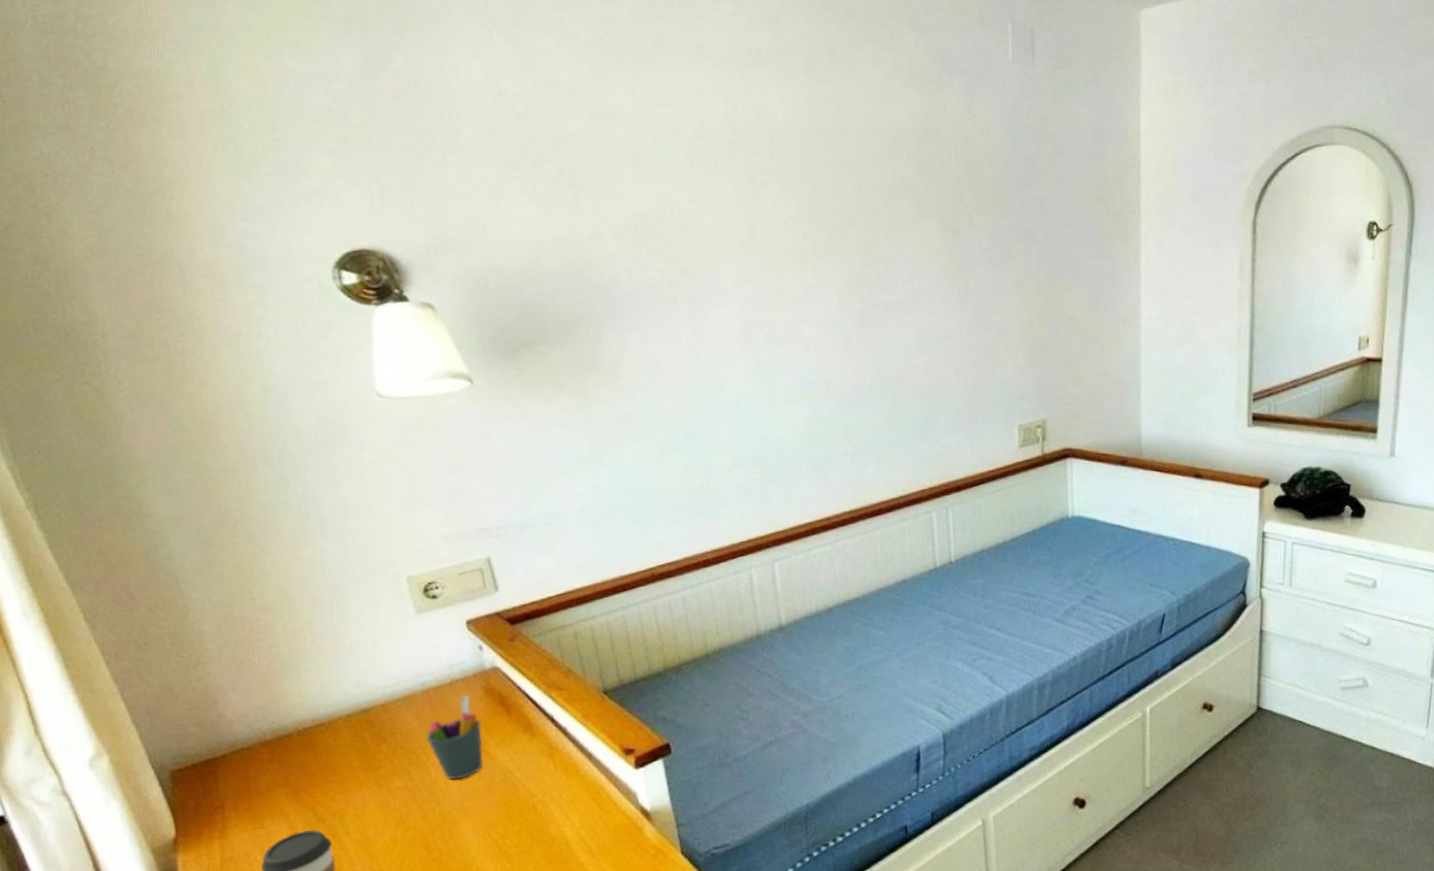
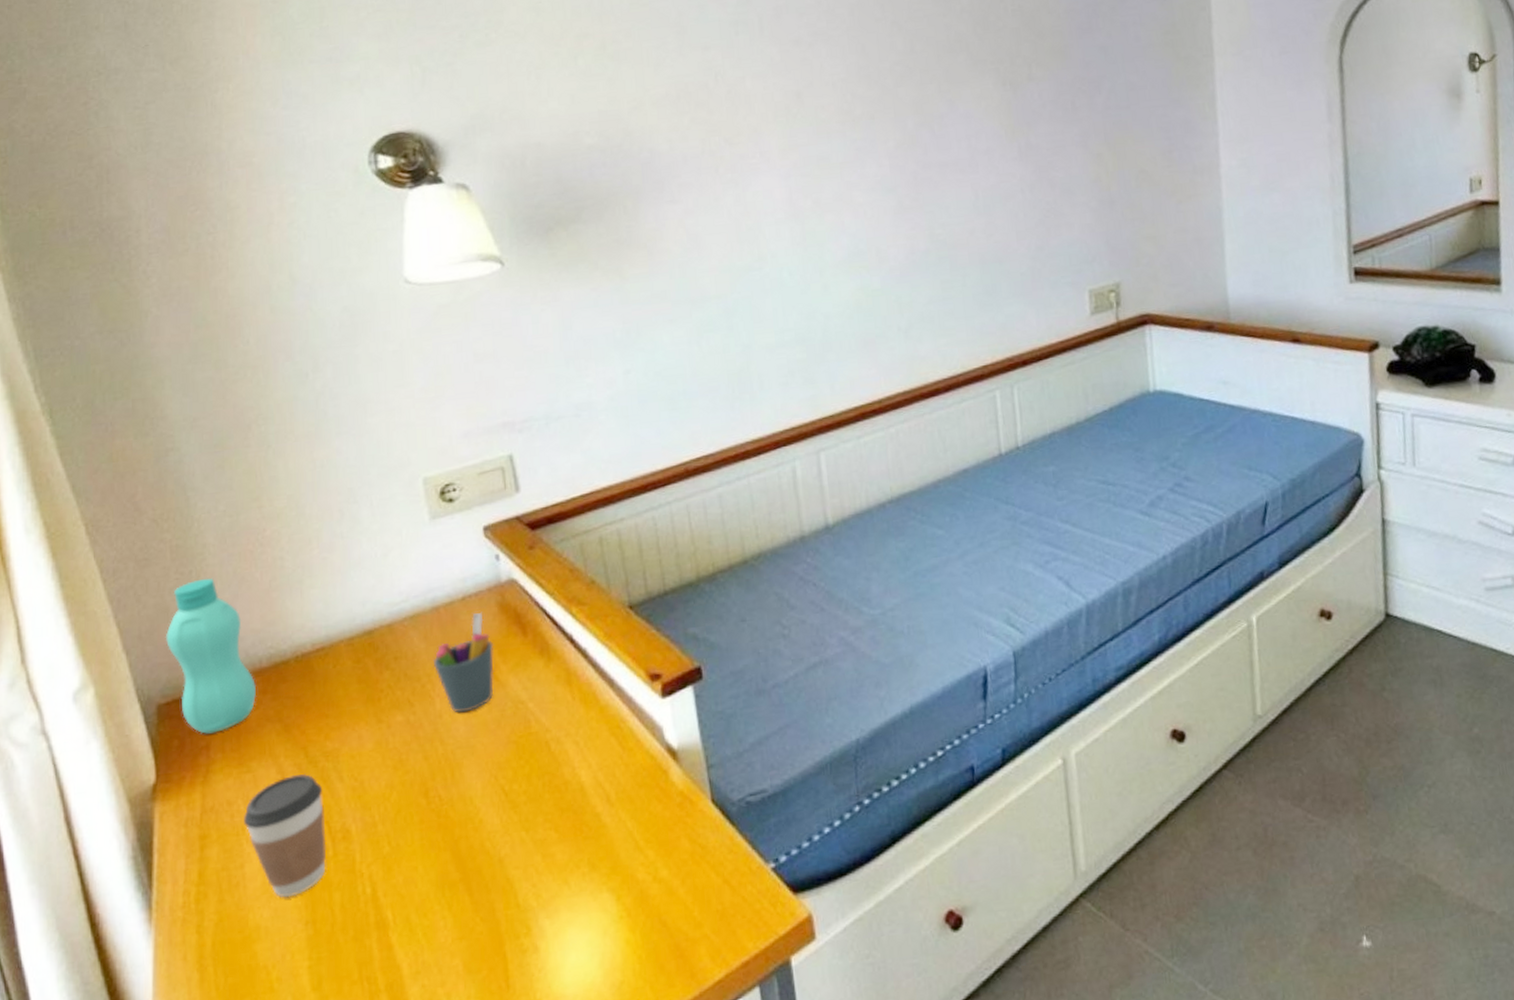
bottle: none [171,661,263,796] -> present [165,577,256,734]

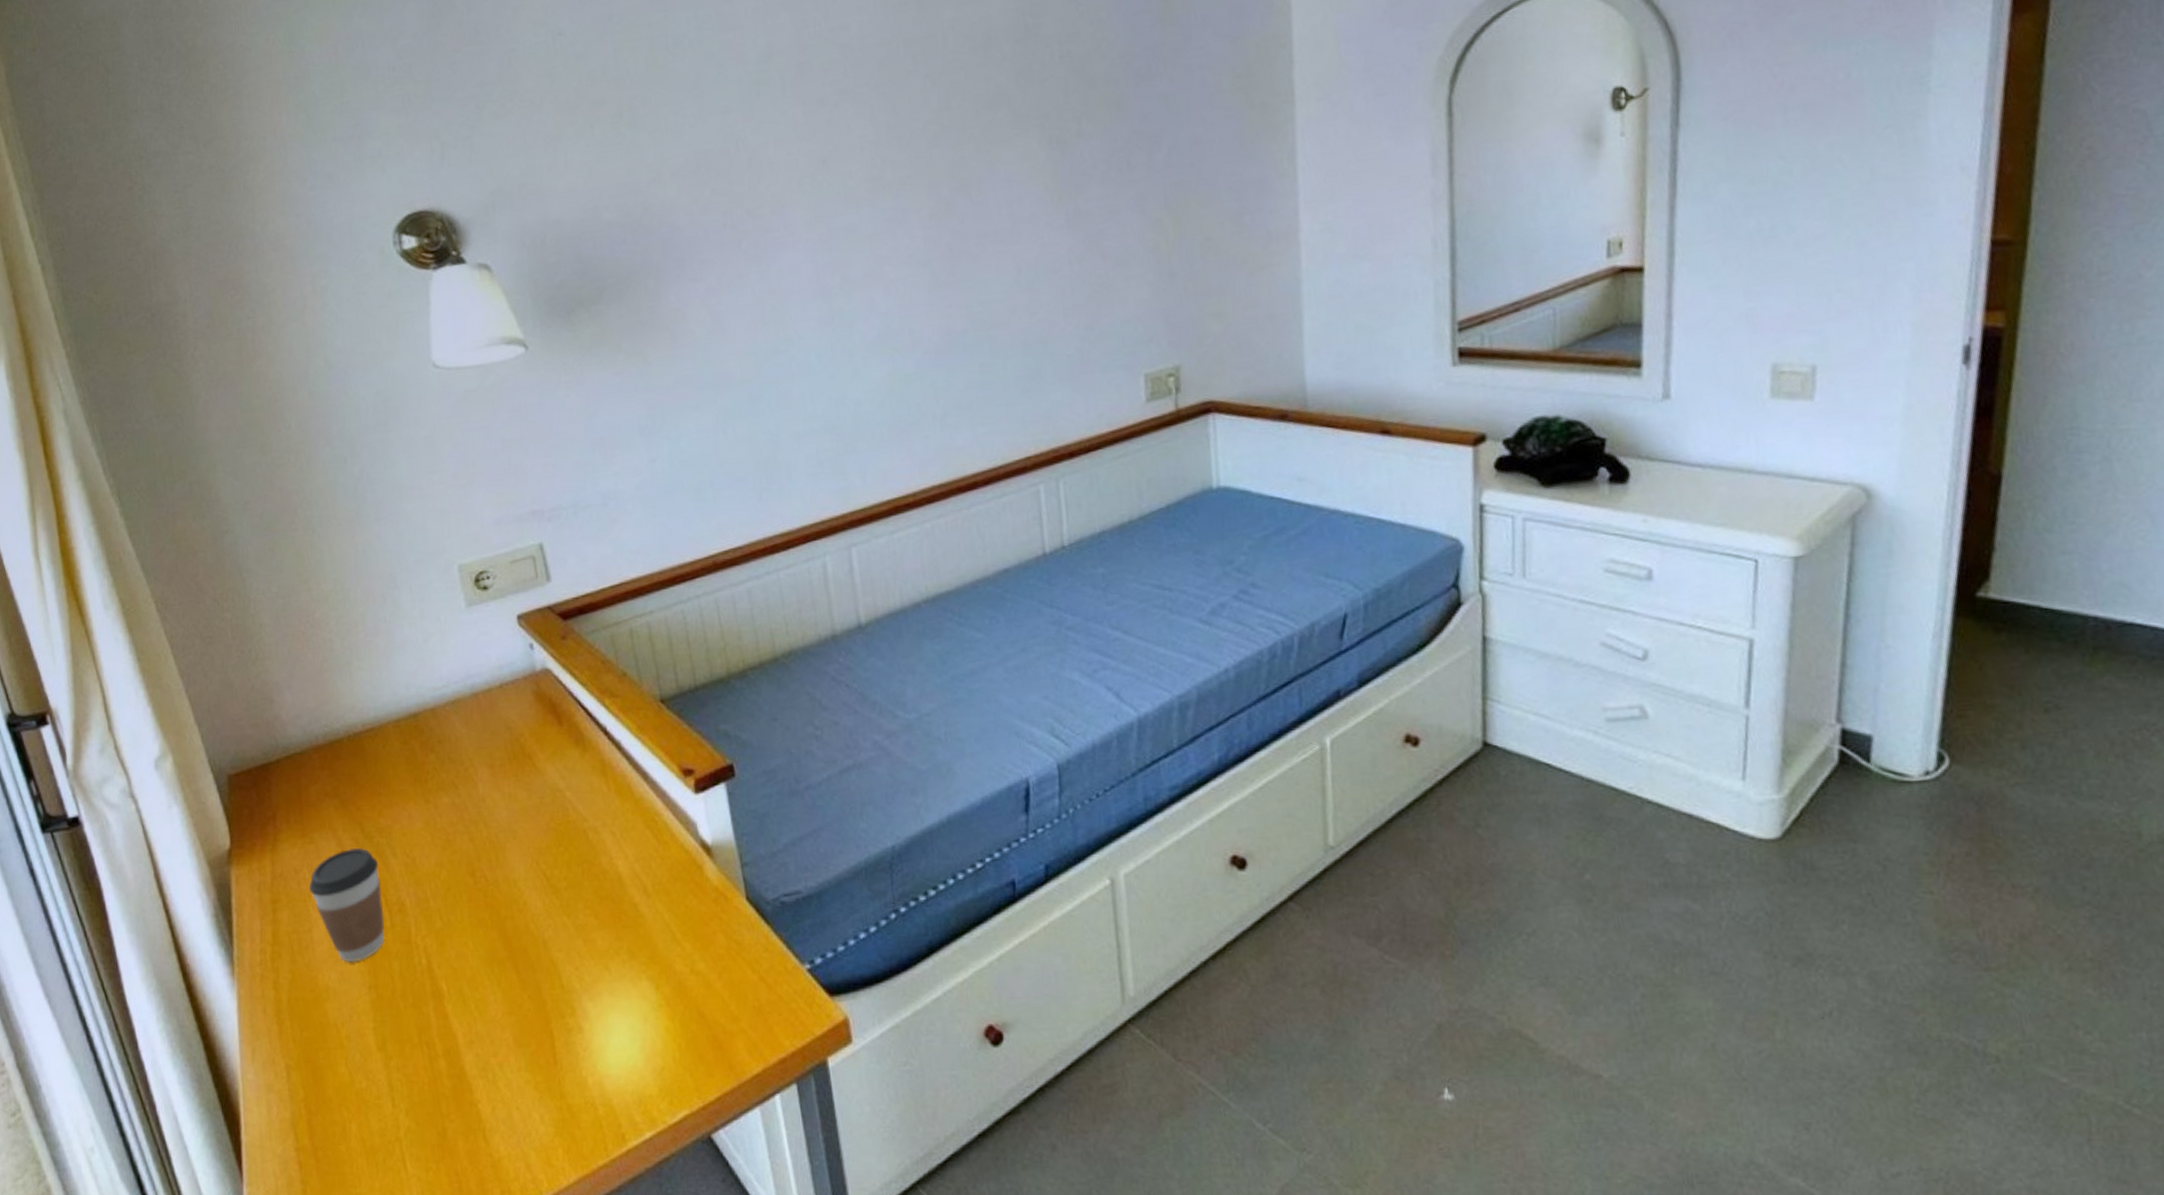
bottle: present [165,577,256,734] -> none [231,656,315,805]
pen holder: present [433,611,494,713] -> none [474,699,532,798]

